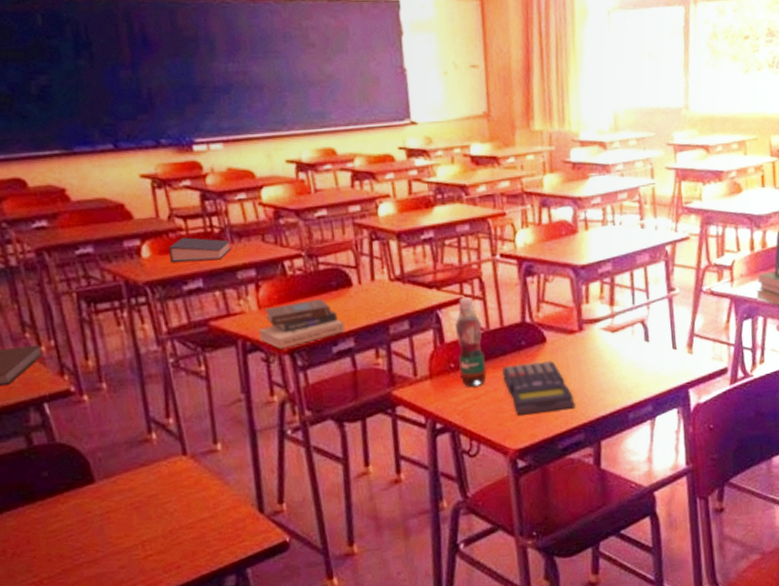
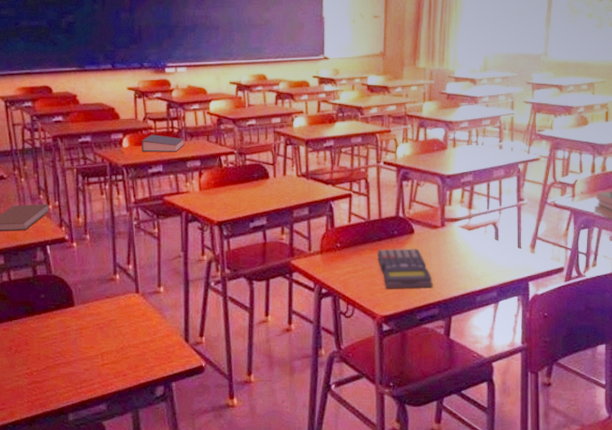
books: present [258,299,346,350] -> none [198,186,261,222]
bottle: present [455,297,487,387] -> none [343,194,365,263]

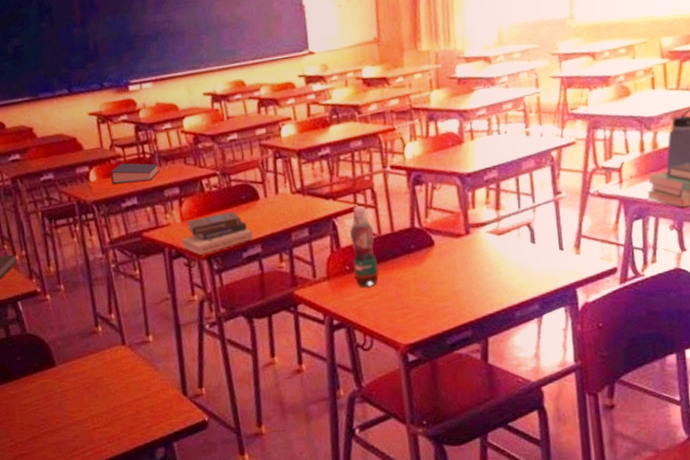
books: none [198,186,261,222] -> present [181,211,254,256]
bottle: none [343,194,365,263] -> present [350,206,379,287]
calculator: present [376,248,433,289] -> none [393,263,463,313]

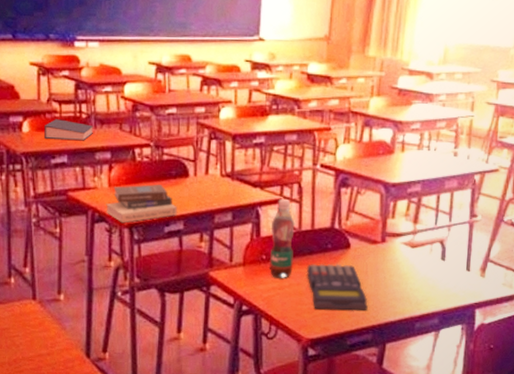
calculator: none [393,263,463,313] -> present [306,264,368,311]

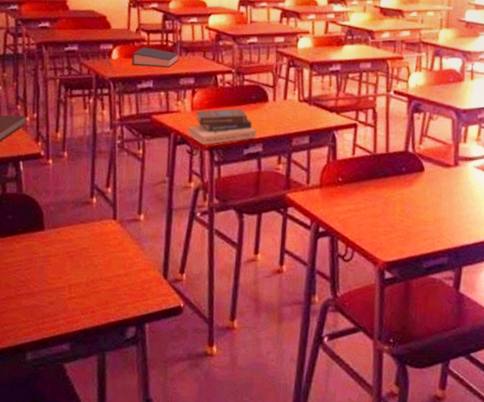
bottle: present [269,199,295,278] -> none [345,124,370,201]
calculator: present [306,264,368,311] -> none [381,186,443,234]

